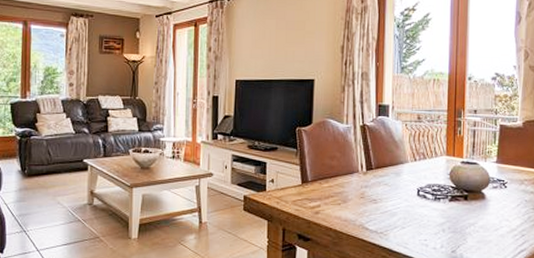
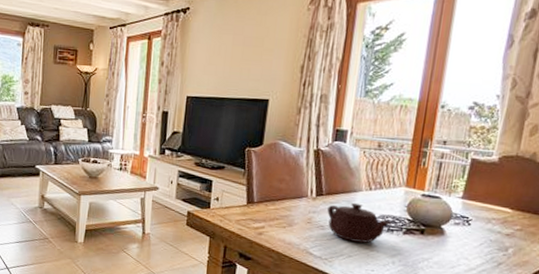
teapot: none [378,174,438,213] -> present [327,202,392,243]

